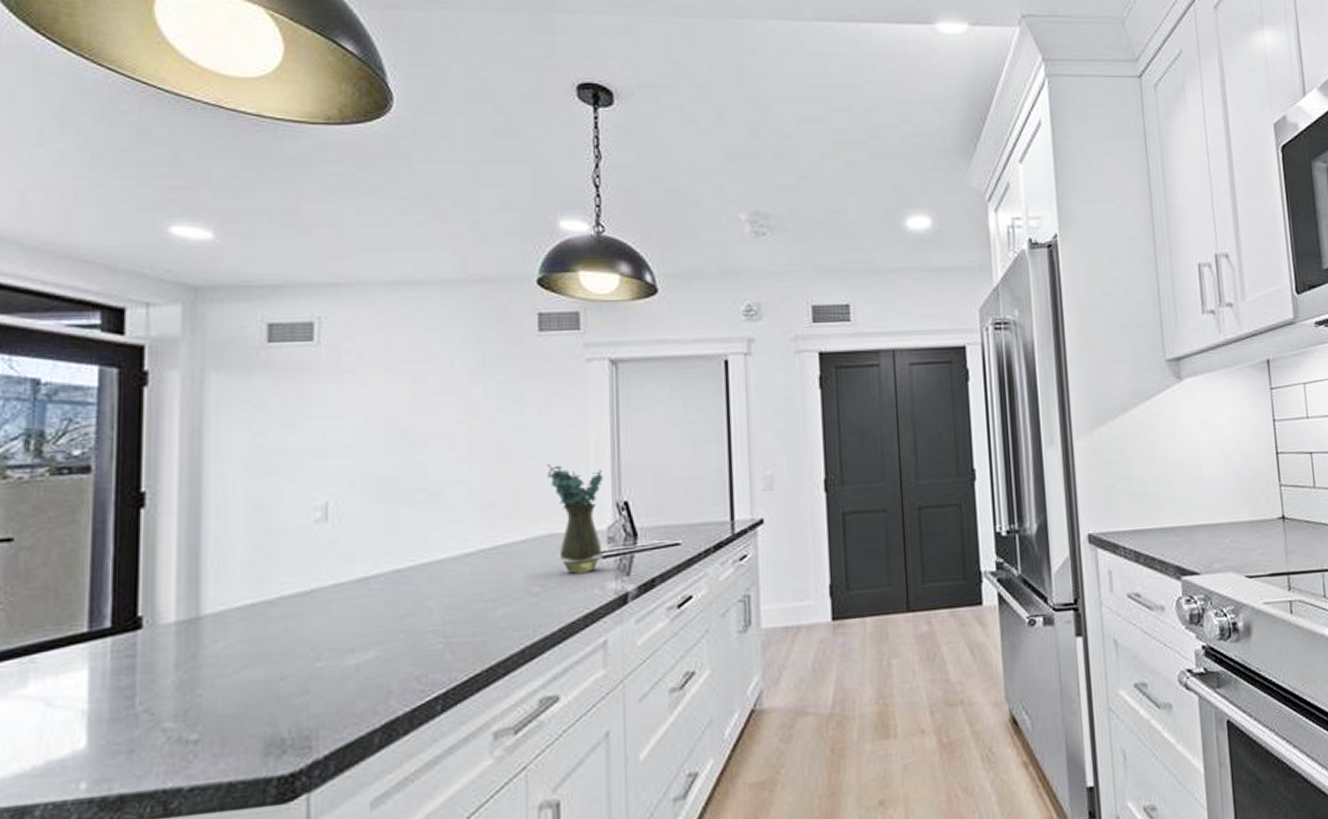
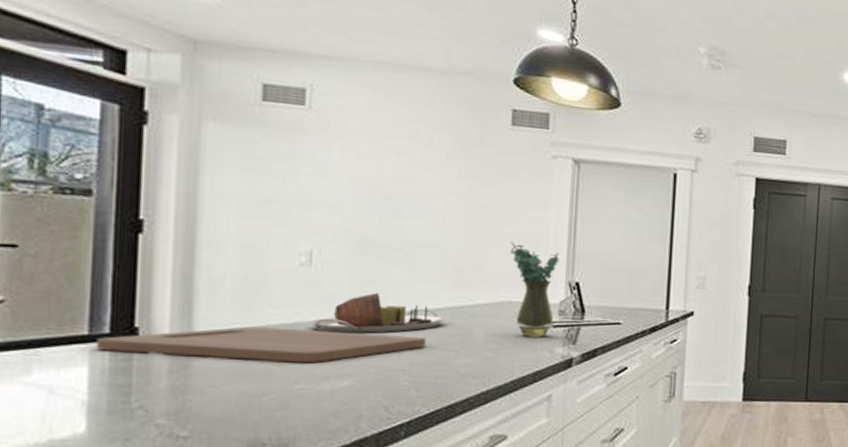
cutting board: none [96,588,460,649] -> present [95,326,427,363]
serving tray: none [329,542,477,596] -> present [310,292,444,333]

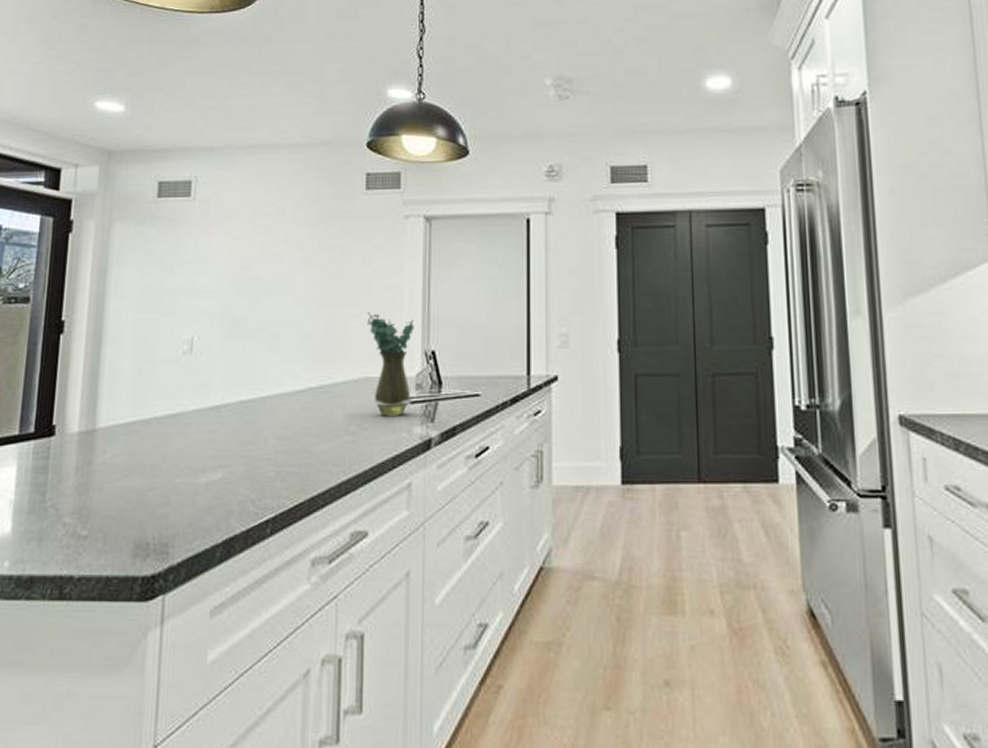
cutting board: present [95,326,427,363] -> none [23,419,291,455]
serving tray: present [310,292,444,333] -> none [190,376,306,422]

